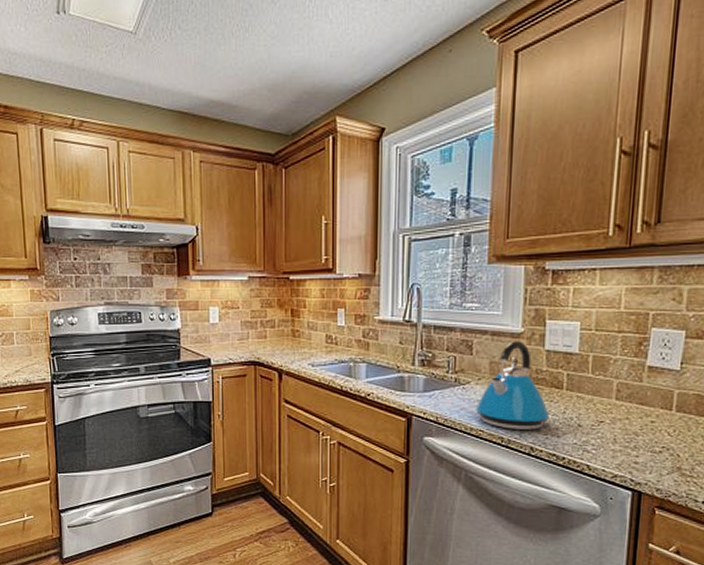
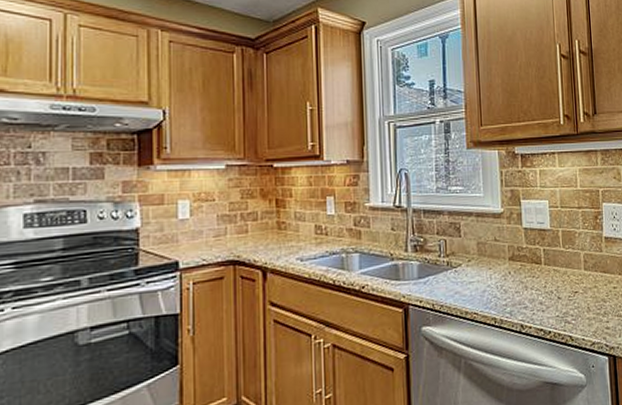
kettle: present [476,341,550,430] -> none [469,221,533,309]

